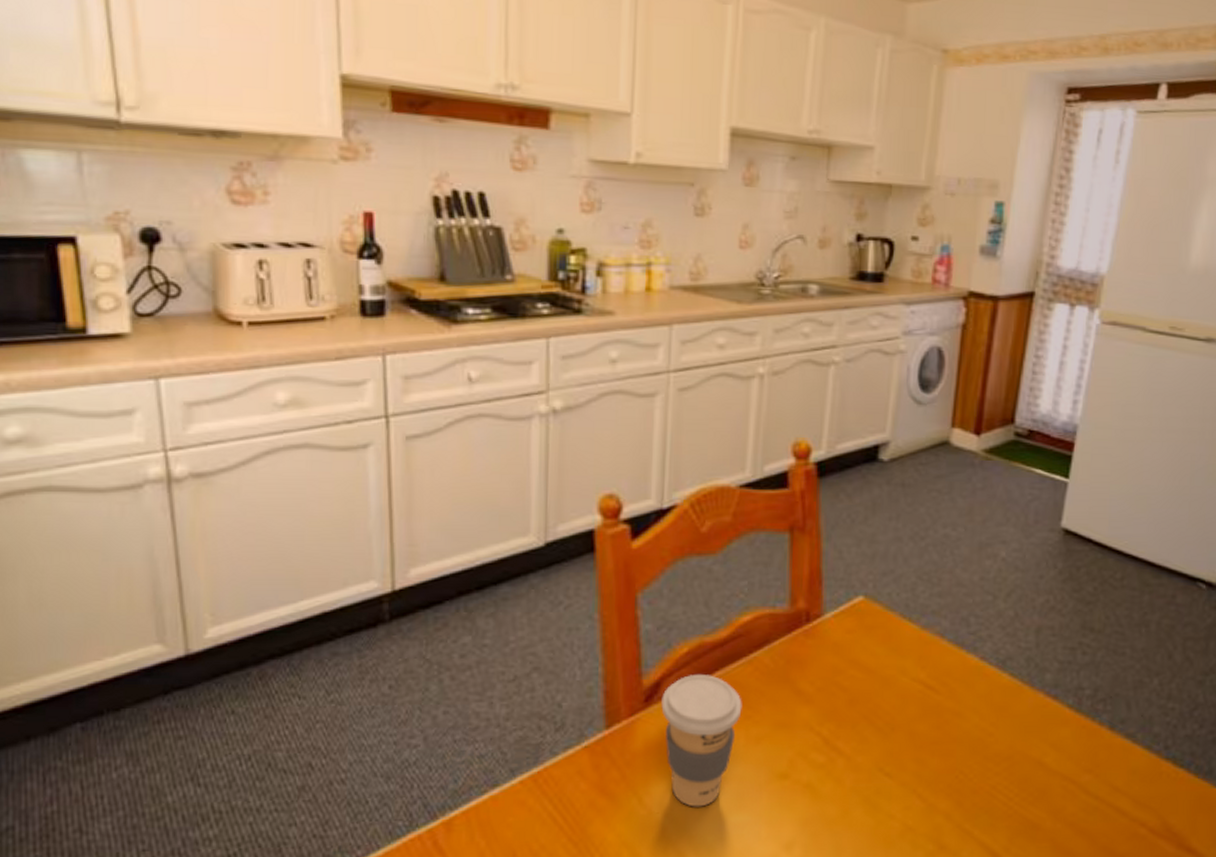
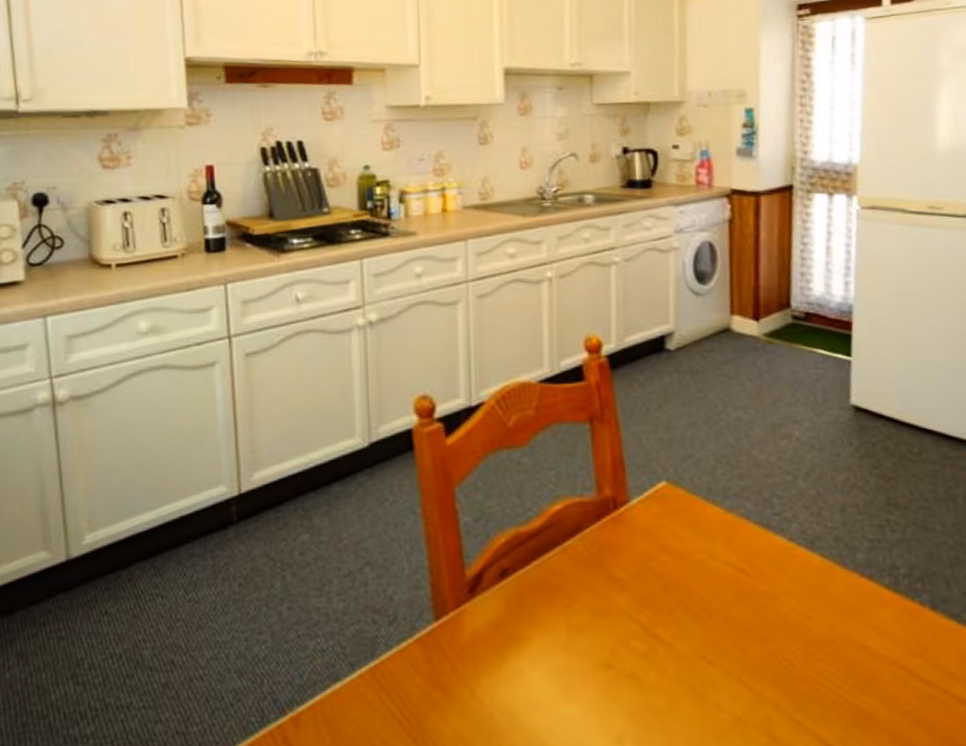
coffee cup: present [661,673,742,807] -> none [484,563,561,700]

